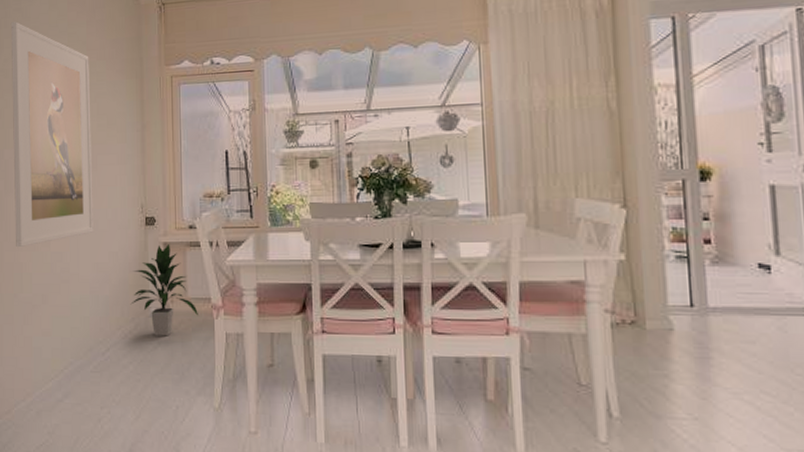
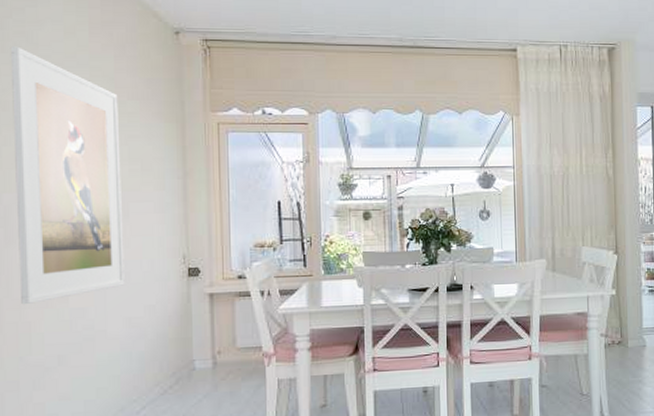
indoor plant: present [130,243,198,337] -> none [171,294,248,389]

